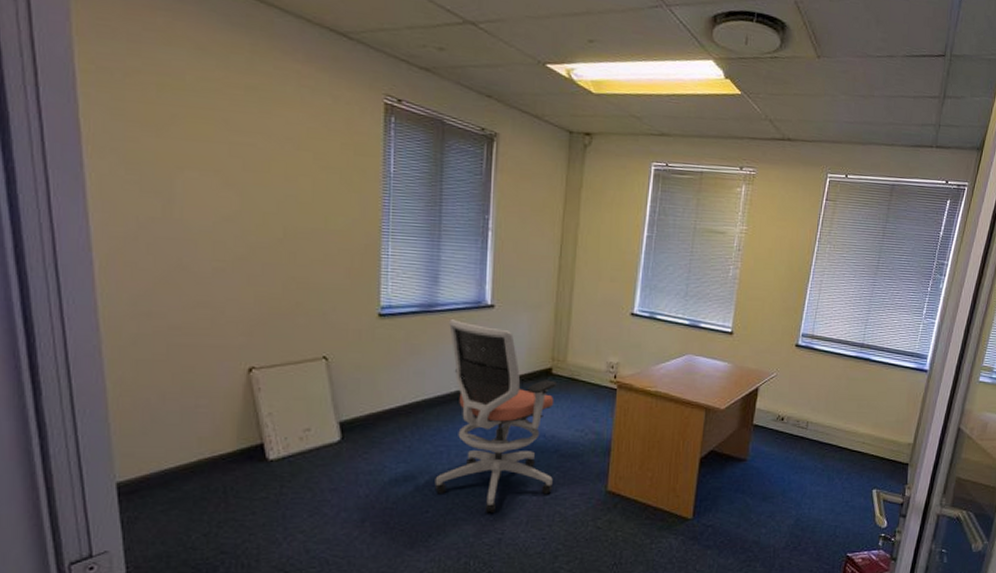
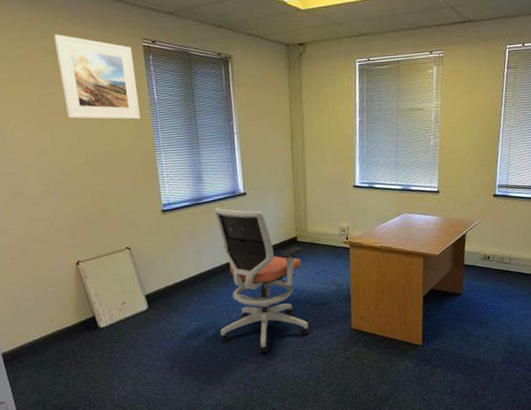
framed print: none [264,69,369,194] -> present [53,34,141,120]

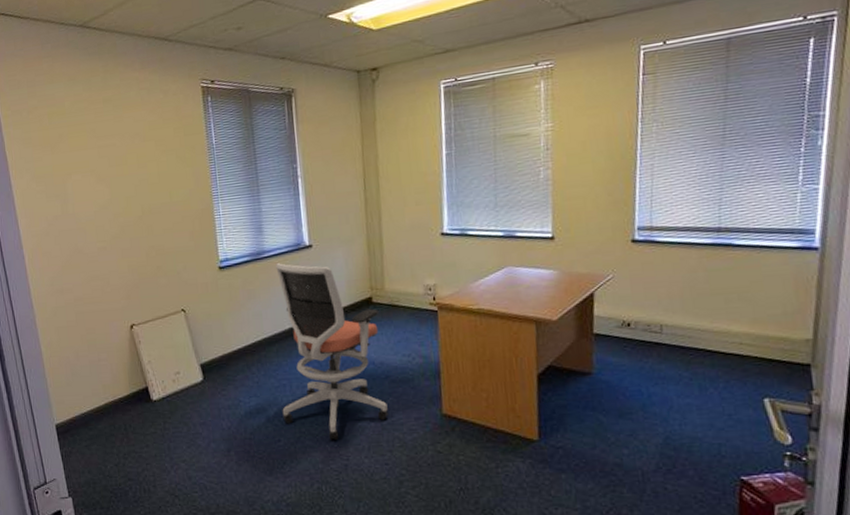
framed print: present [53,34,141,120] -> none [114,82,198,170]

